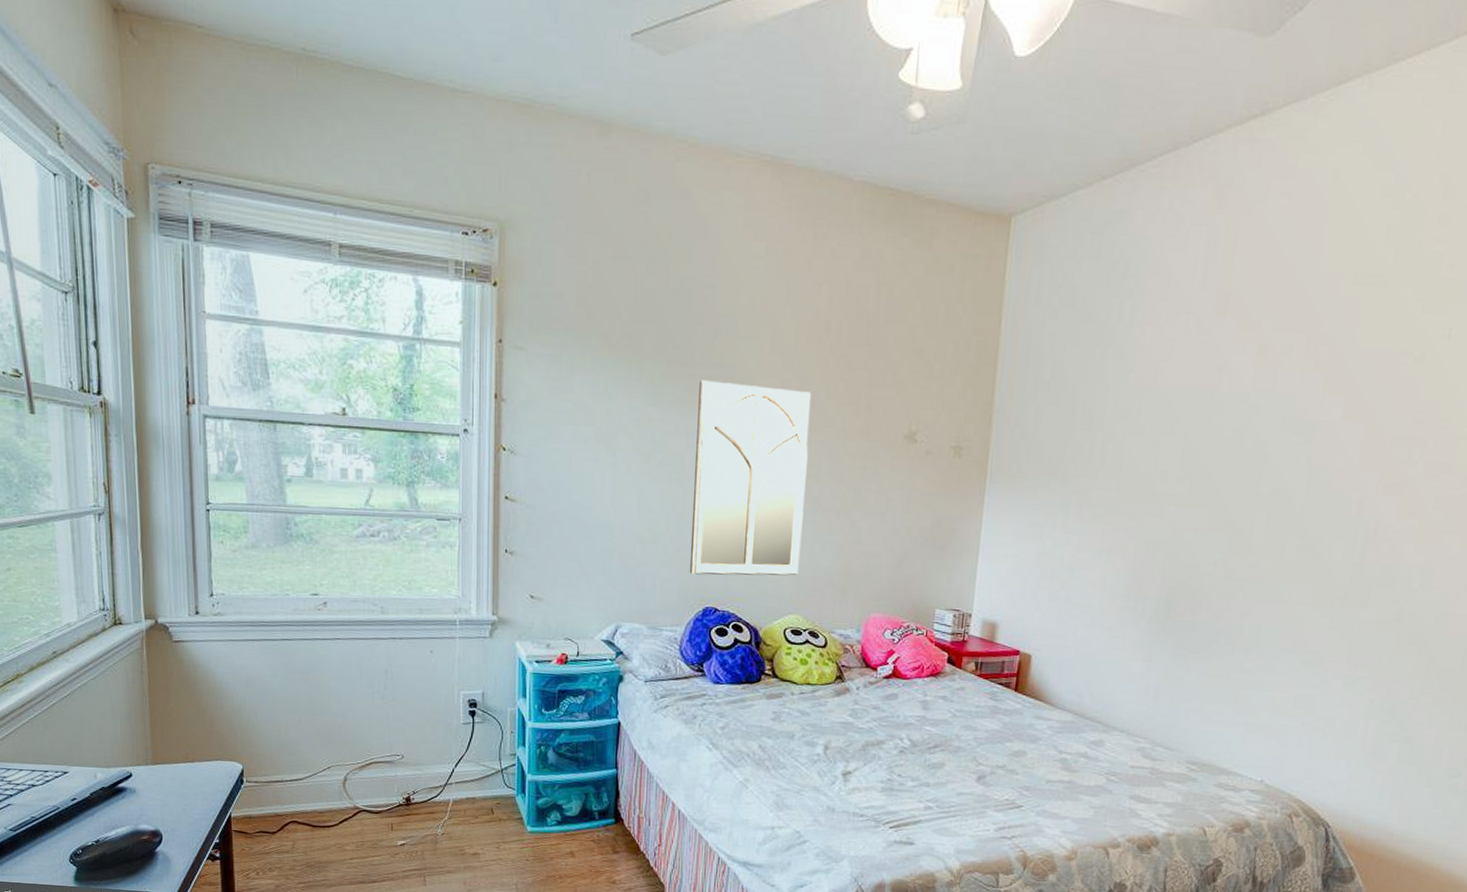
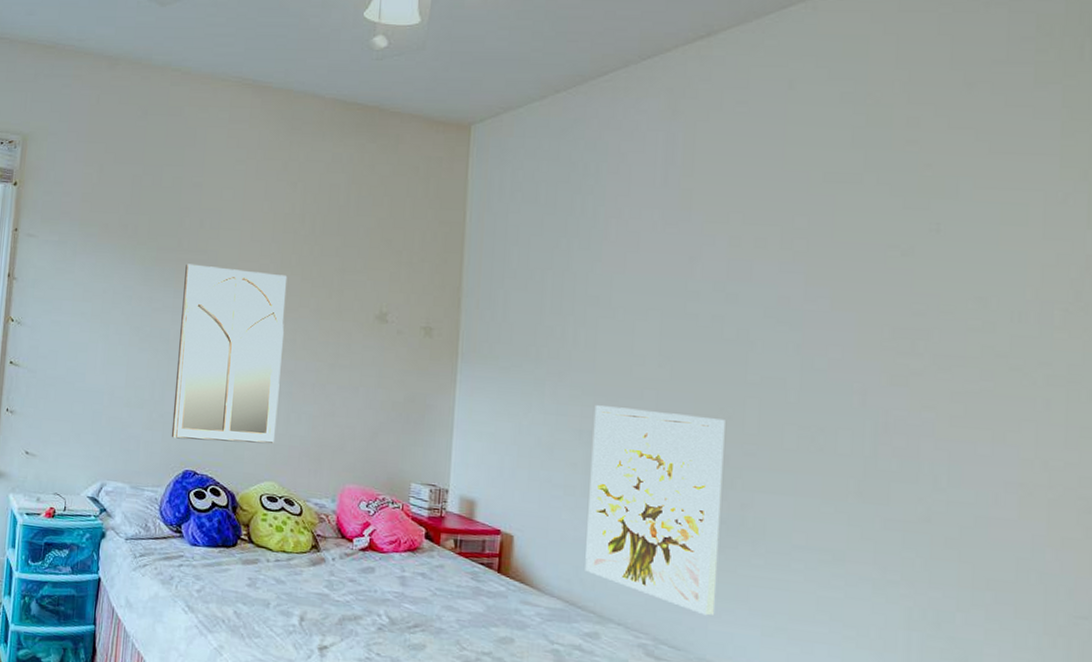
wall art: none [1095,523,1235,718] -> present [585,405,725,616]

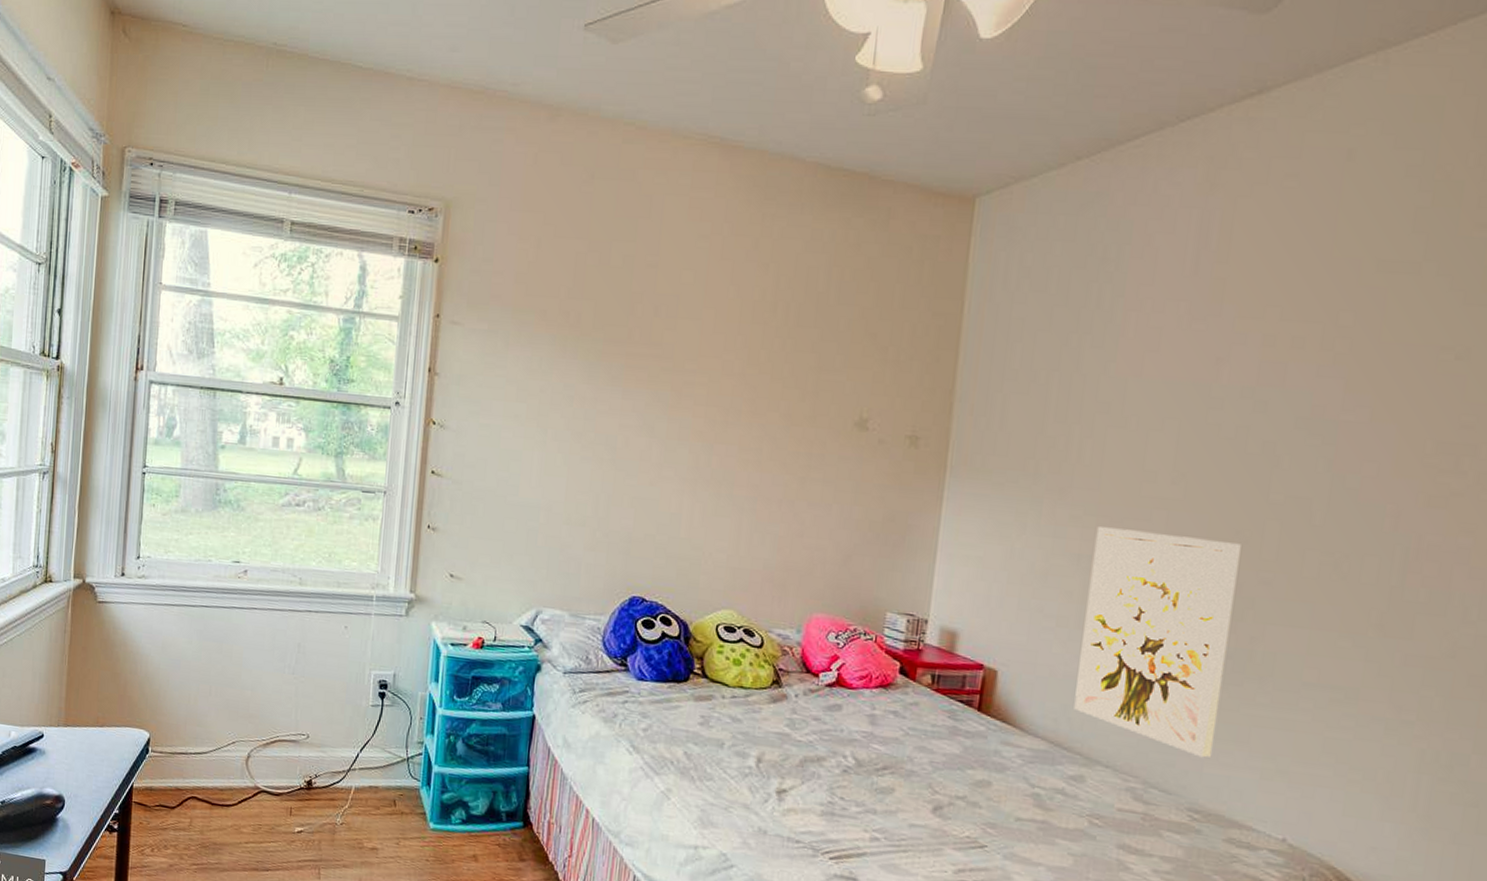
home mirror: present [171,264,288,444] -> none [616,359,755,568]

